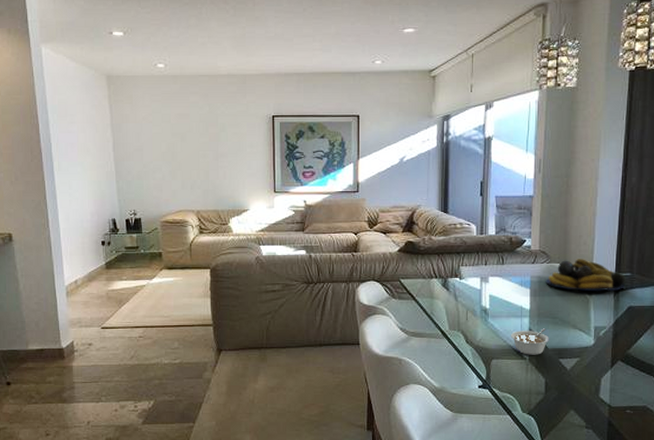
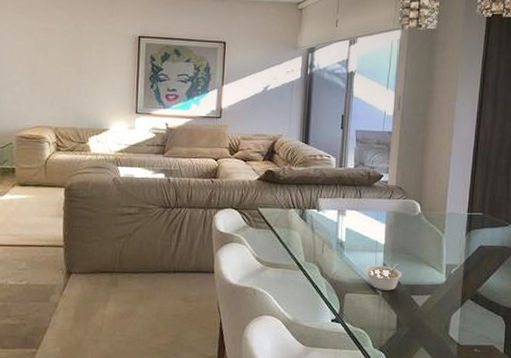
fruit bowl: present [545,259,627,292] -> none [400,196,478,230]

